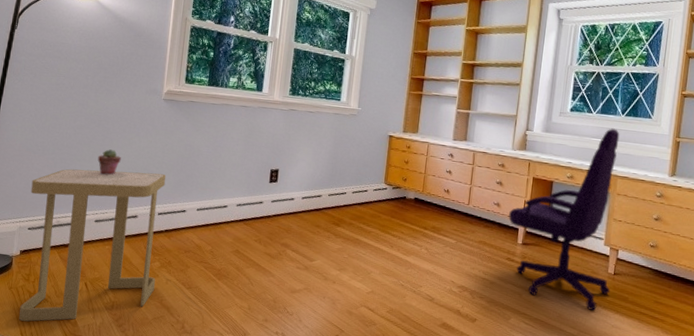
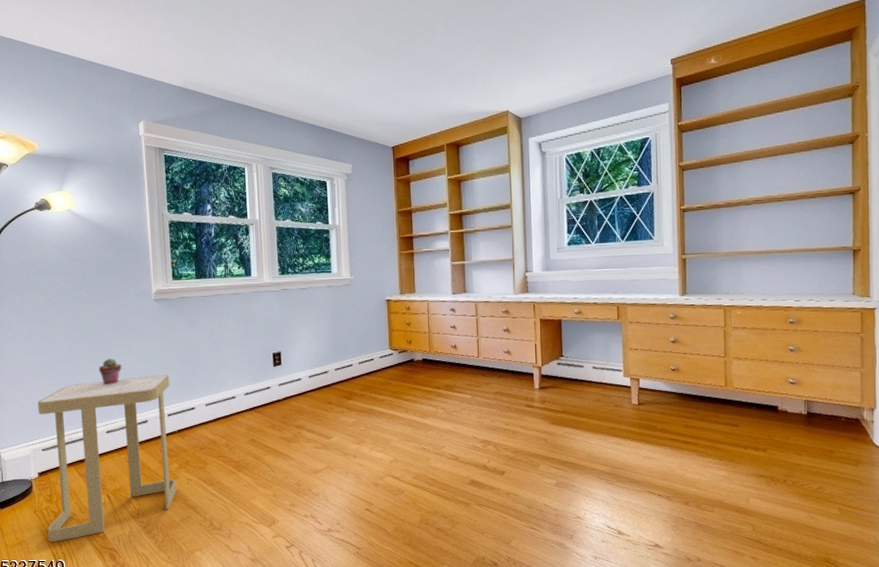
office chair: present [508,128,620,310] -> none [520,256,637,444]

